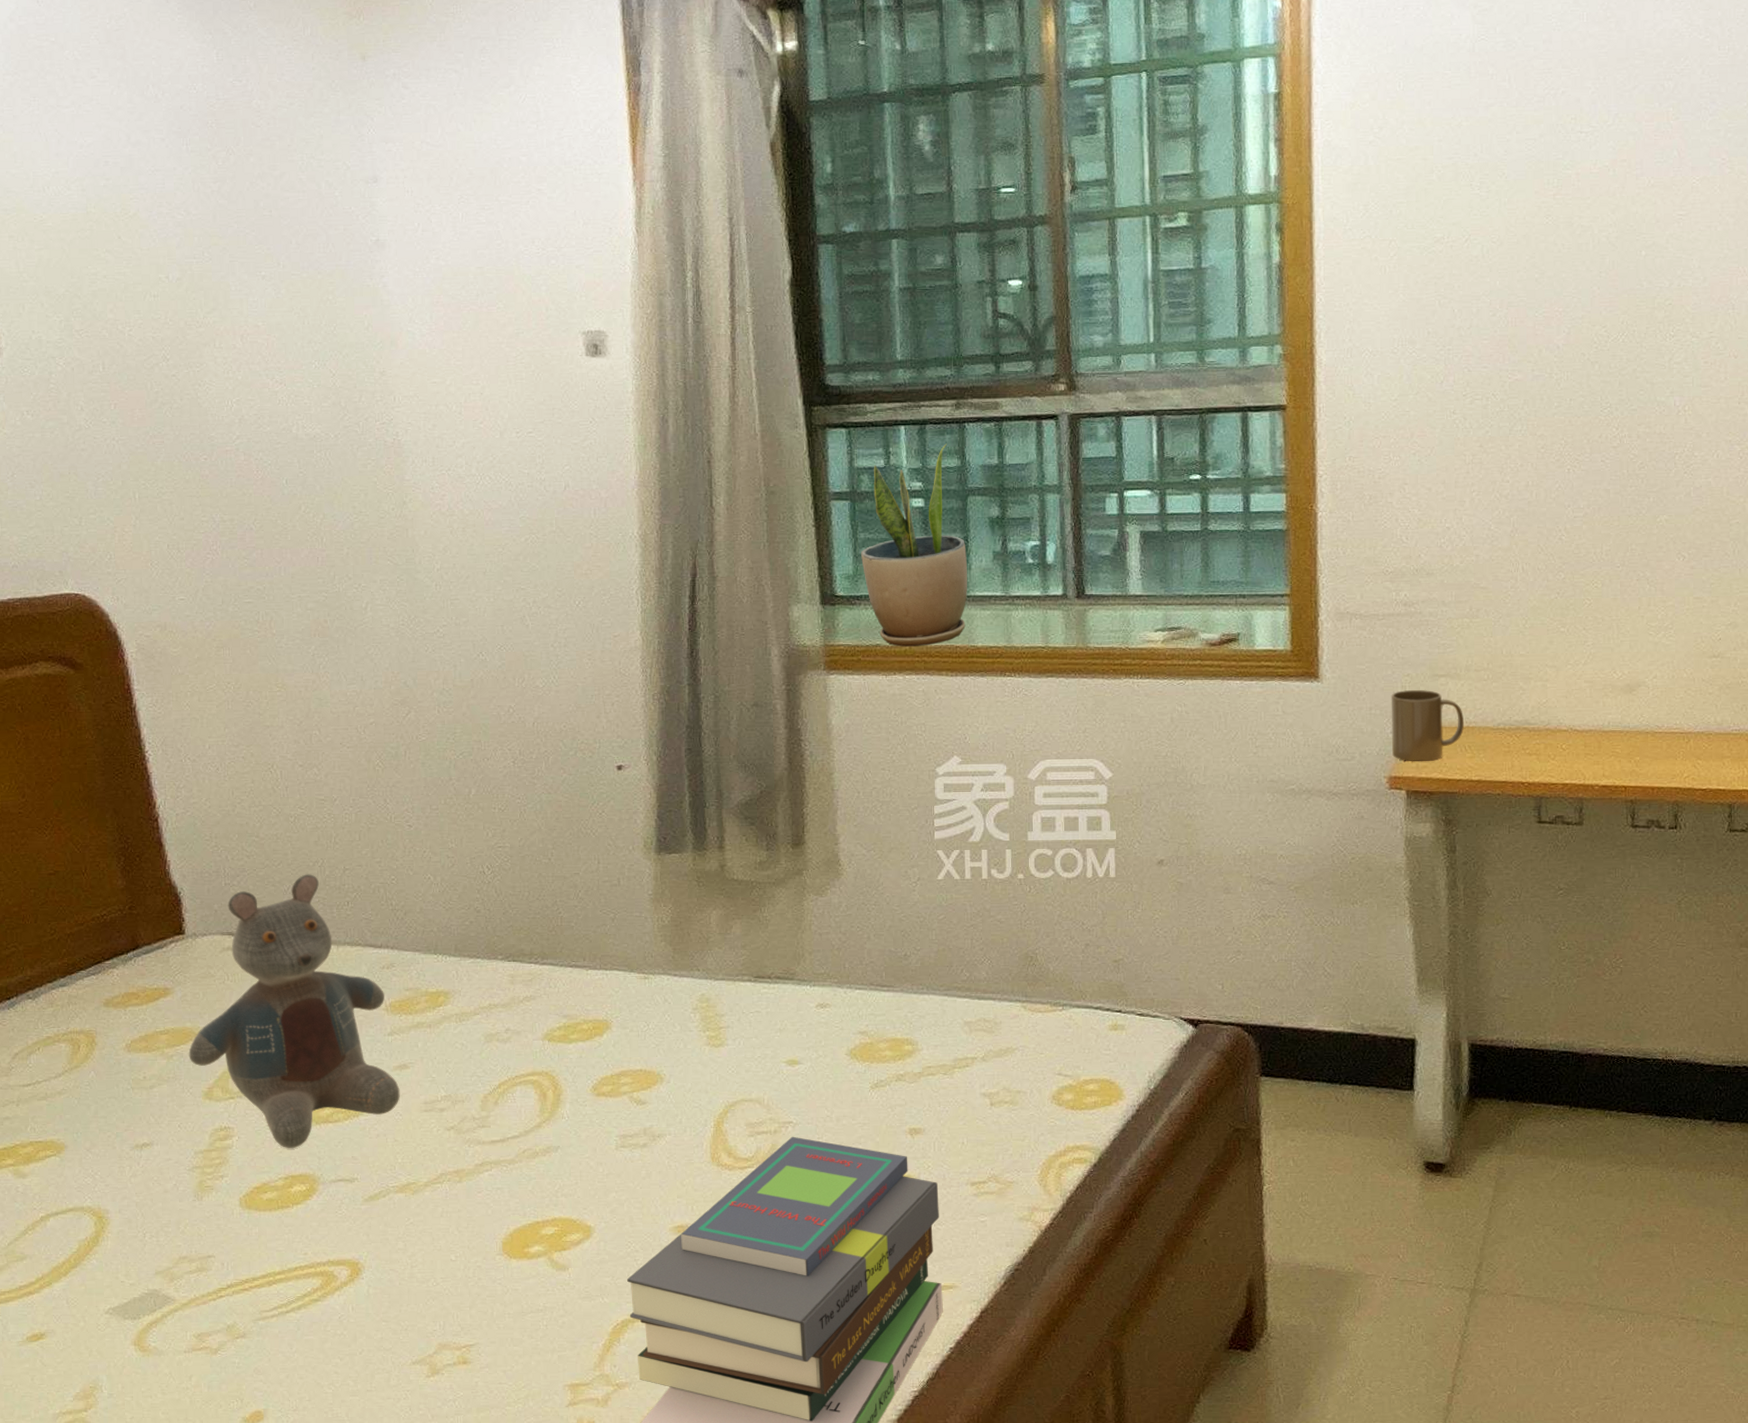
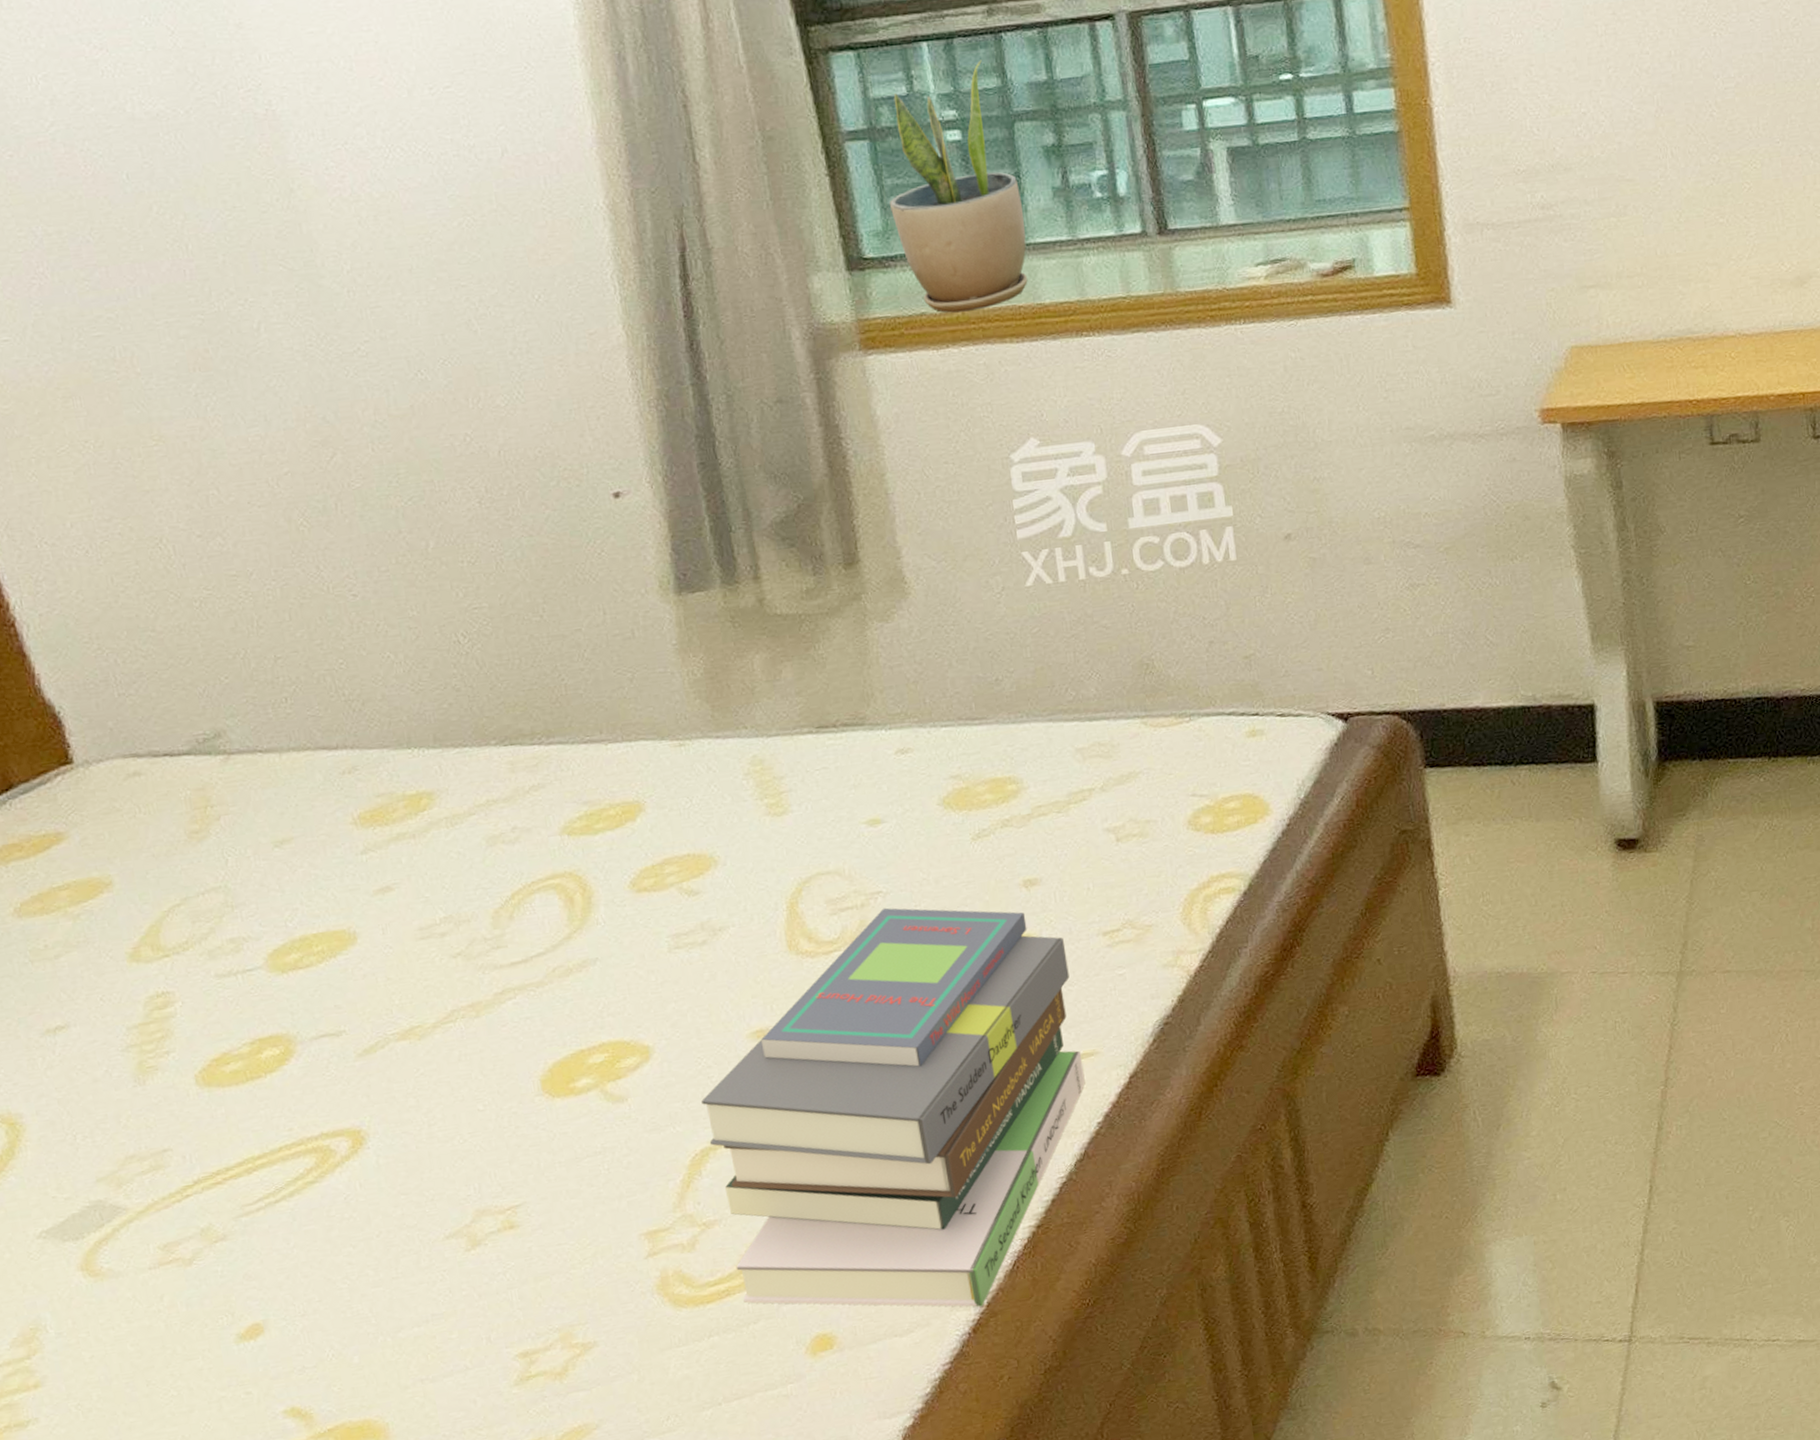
stuffed animal: present [188,874,400,1149] -> none [100,669,387,1008]
mug: present [1391,690,1464,762] -> none [1535,305,1620,390]

